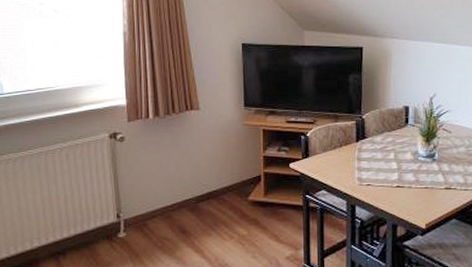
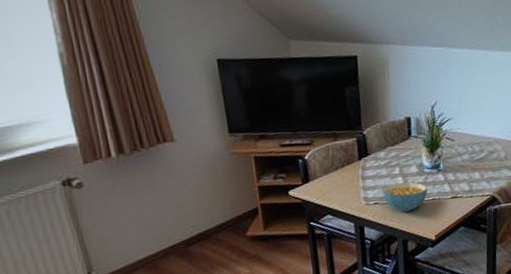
cereal bowl: none [376,167,421,197] -> present [382,182,428,212]

